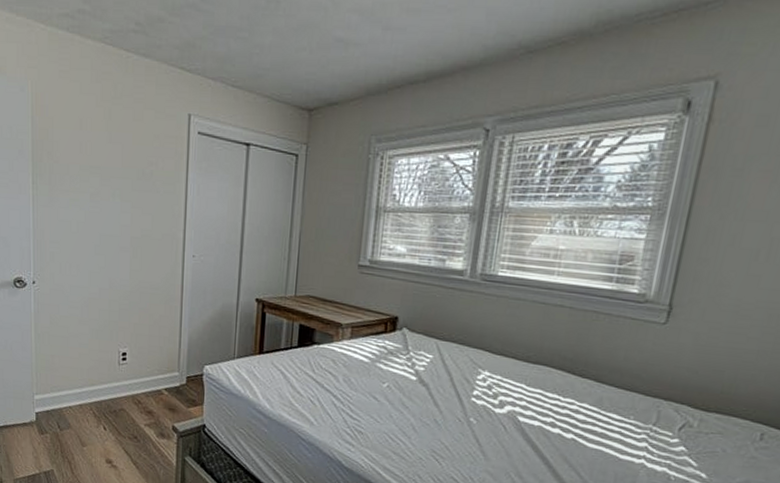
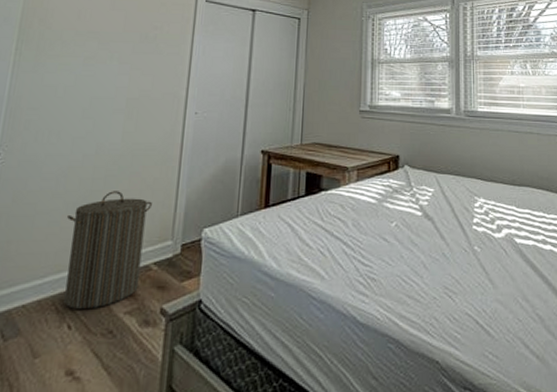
laundry hamper: none [93,323,160,418] -> present [64,191,152,309]

